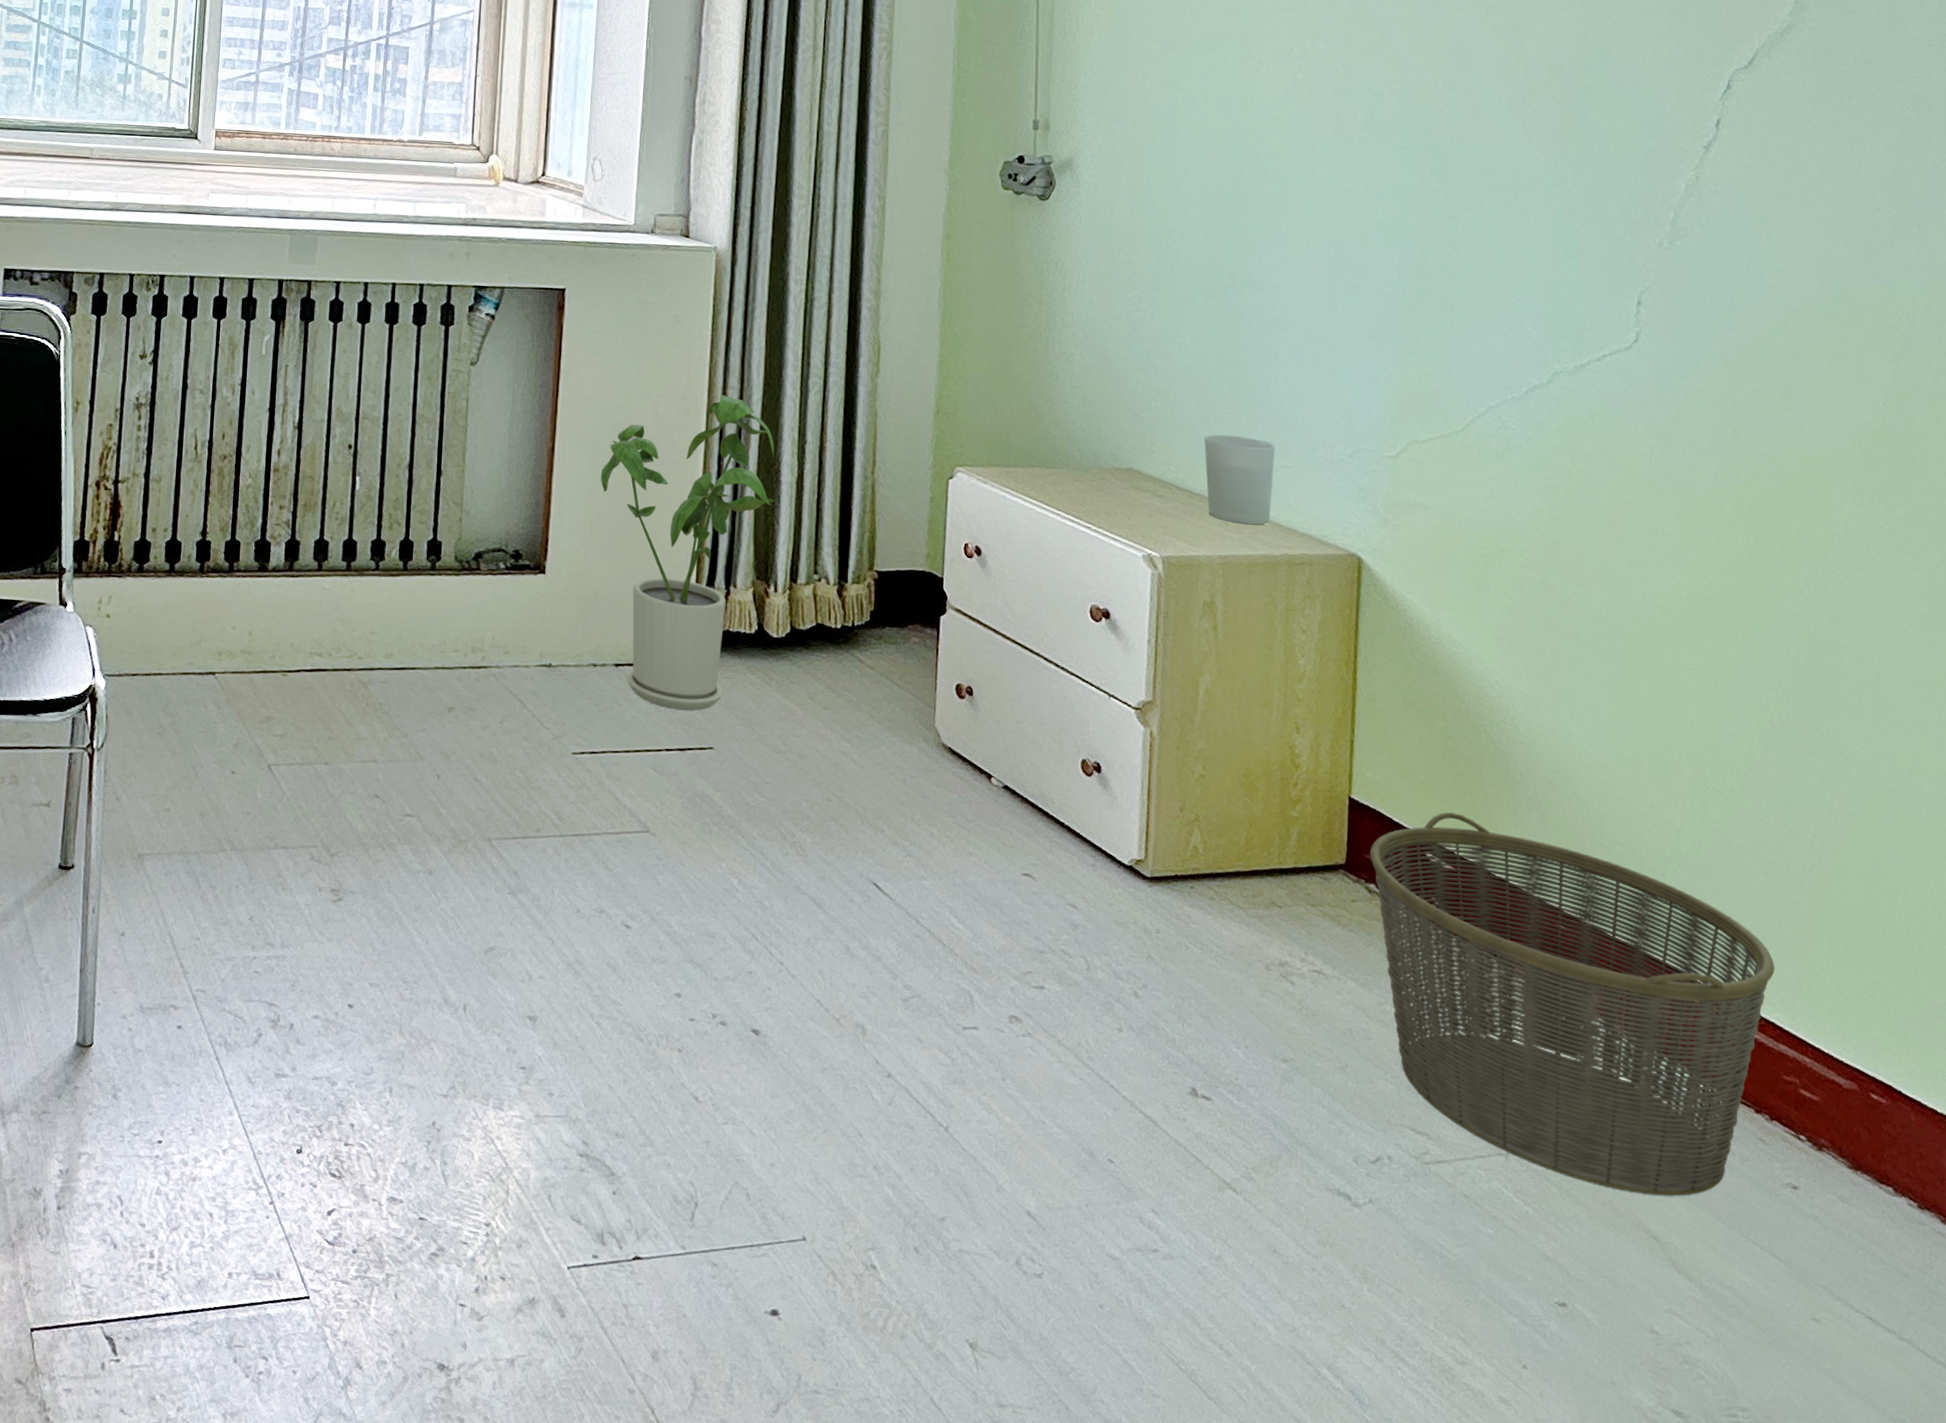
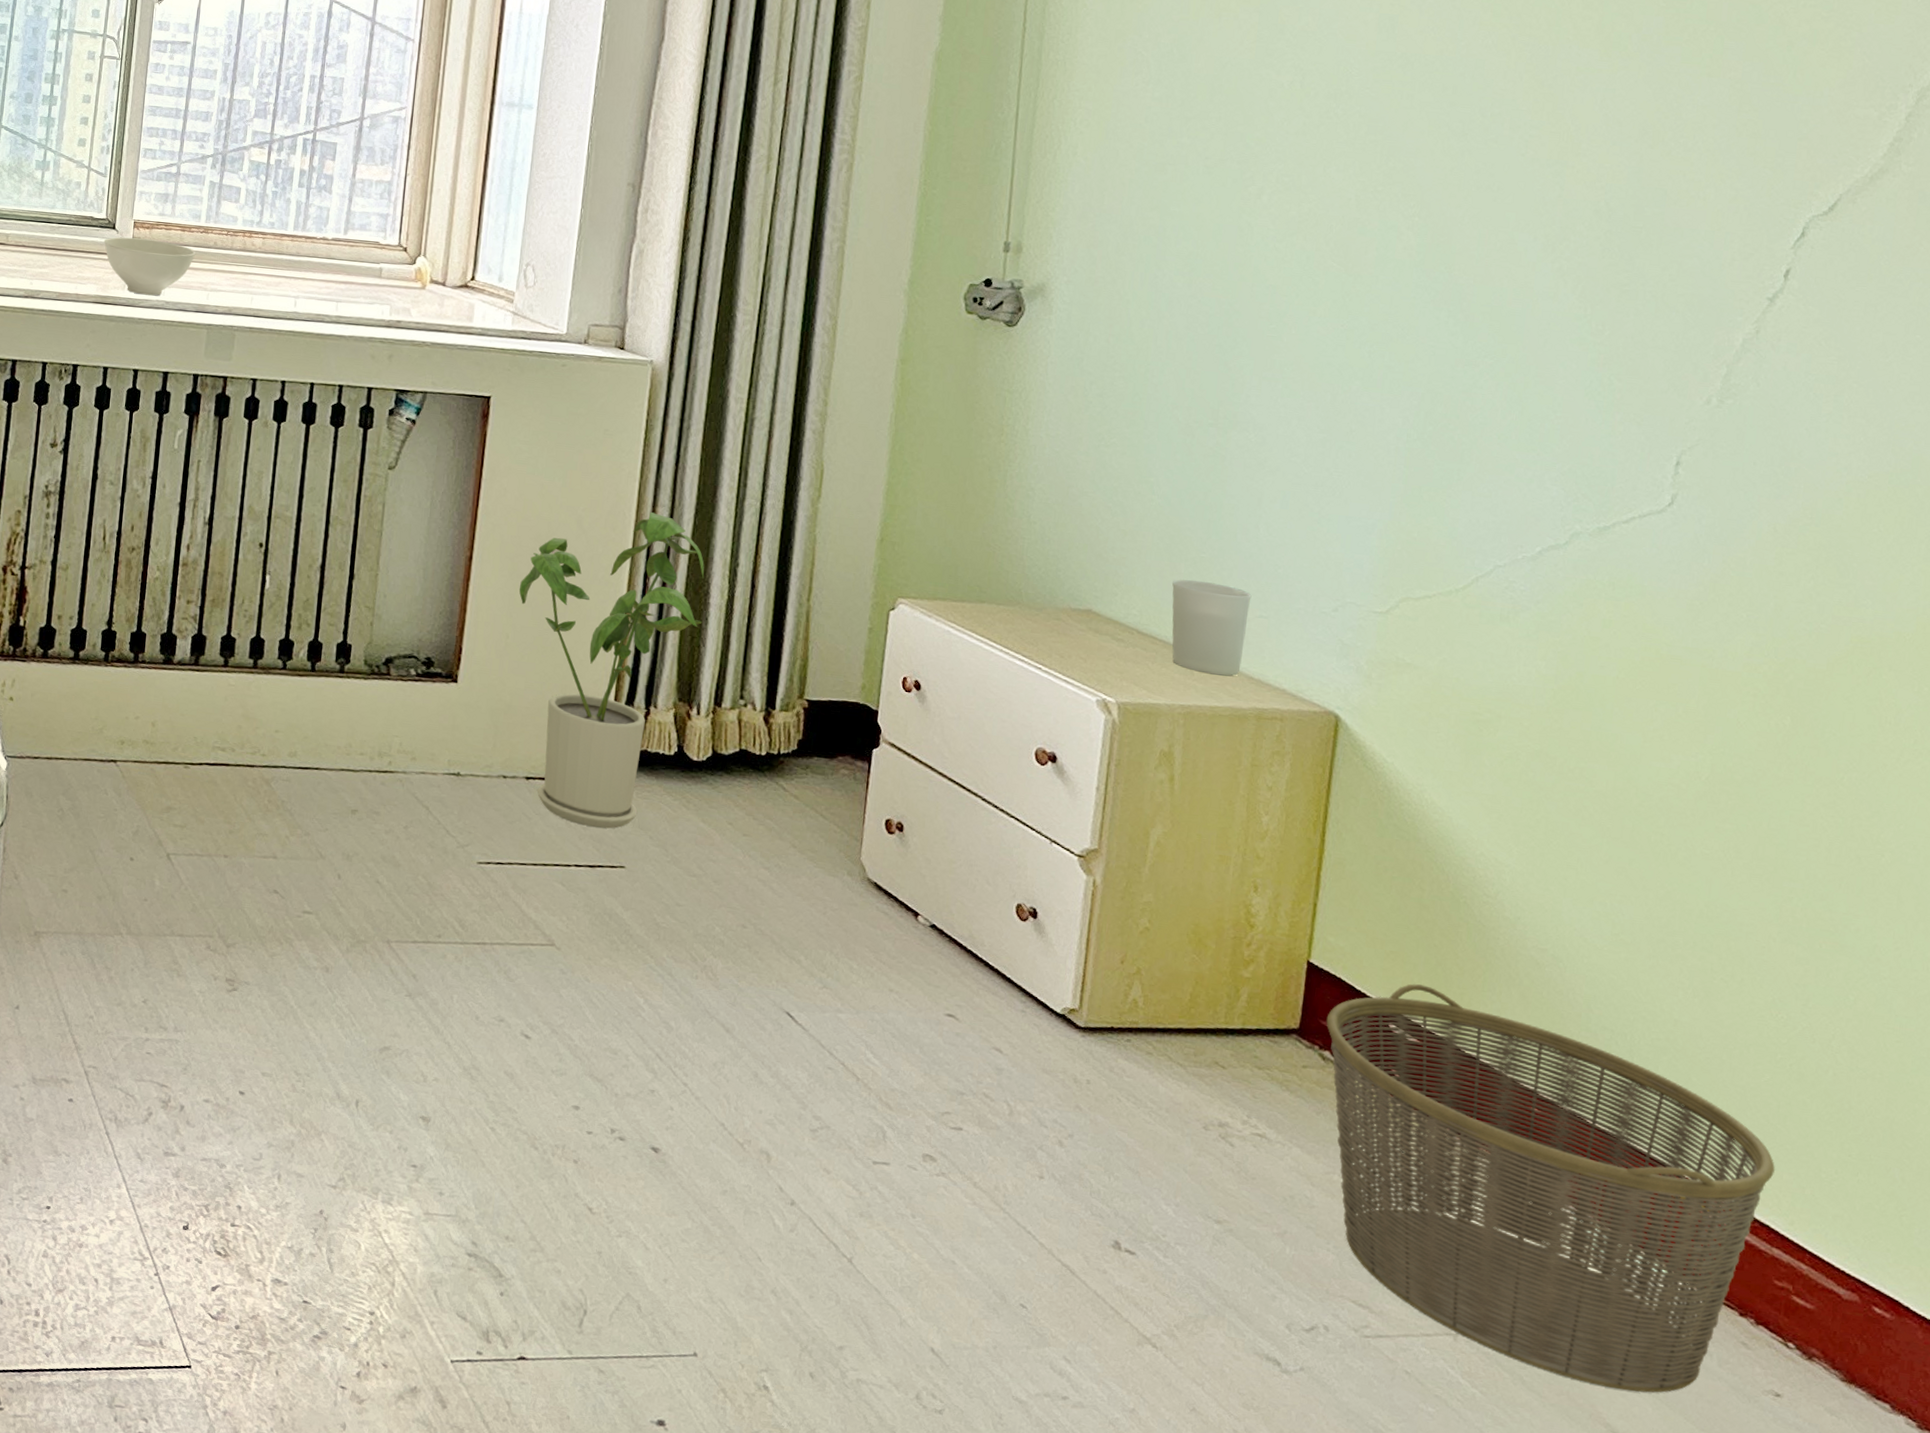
bowl: none [186,146,277,204] -> present [103,237,196,296]

